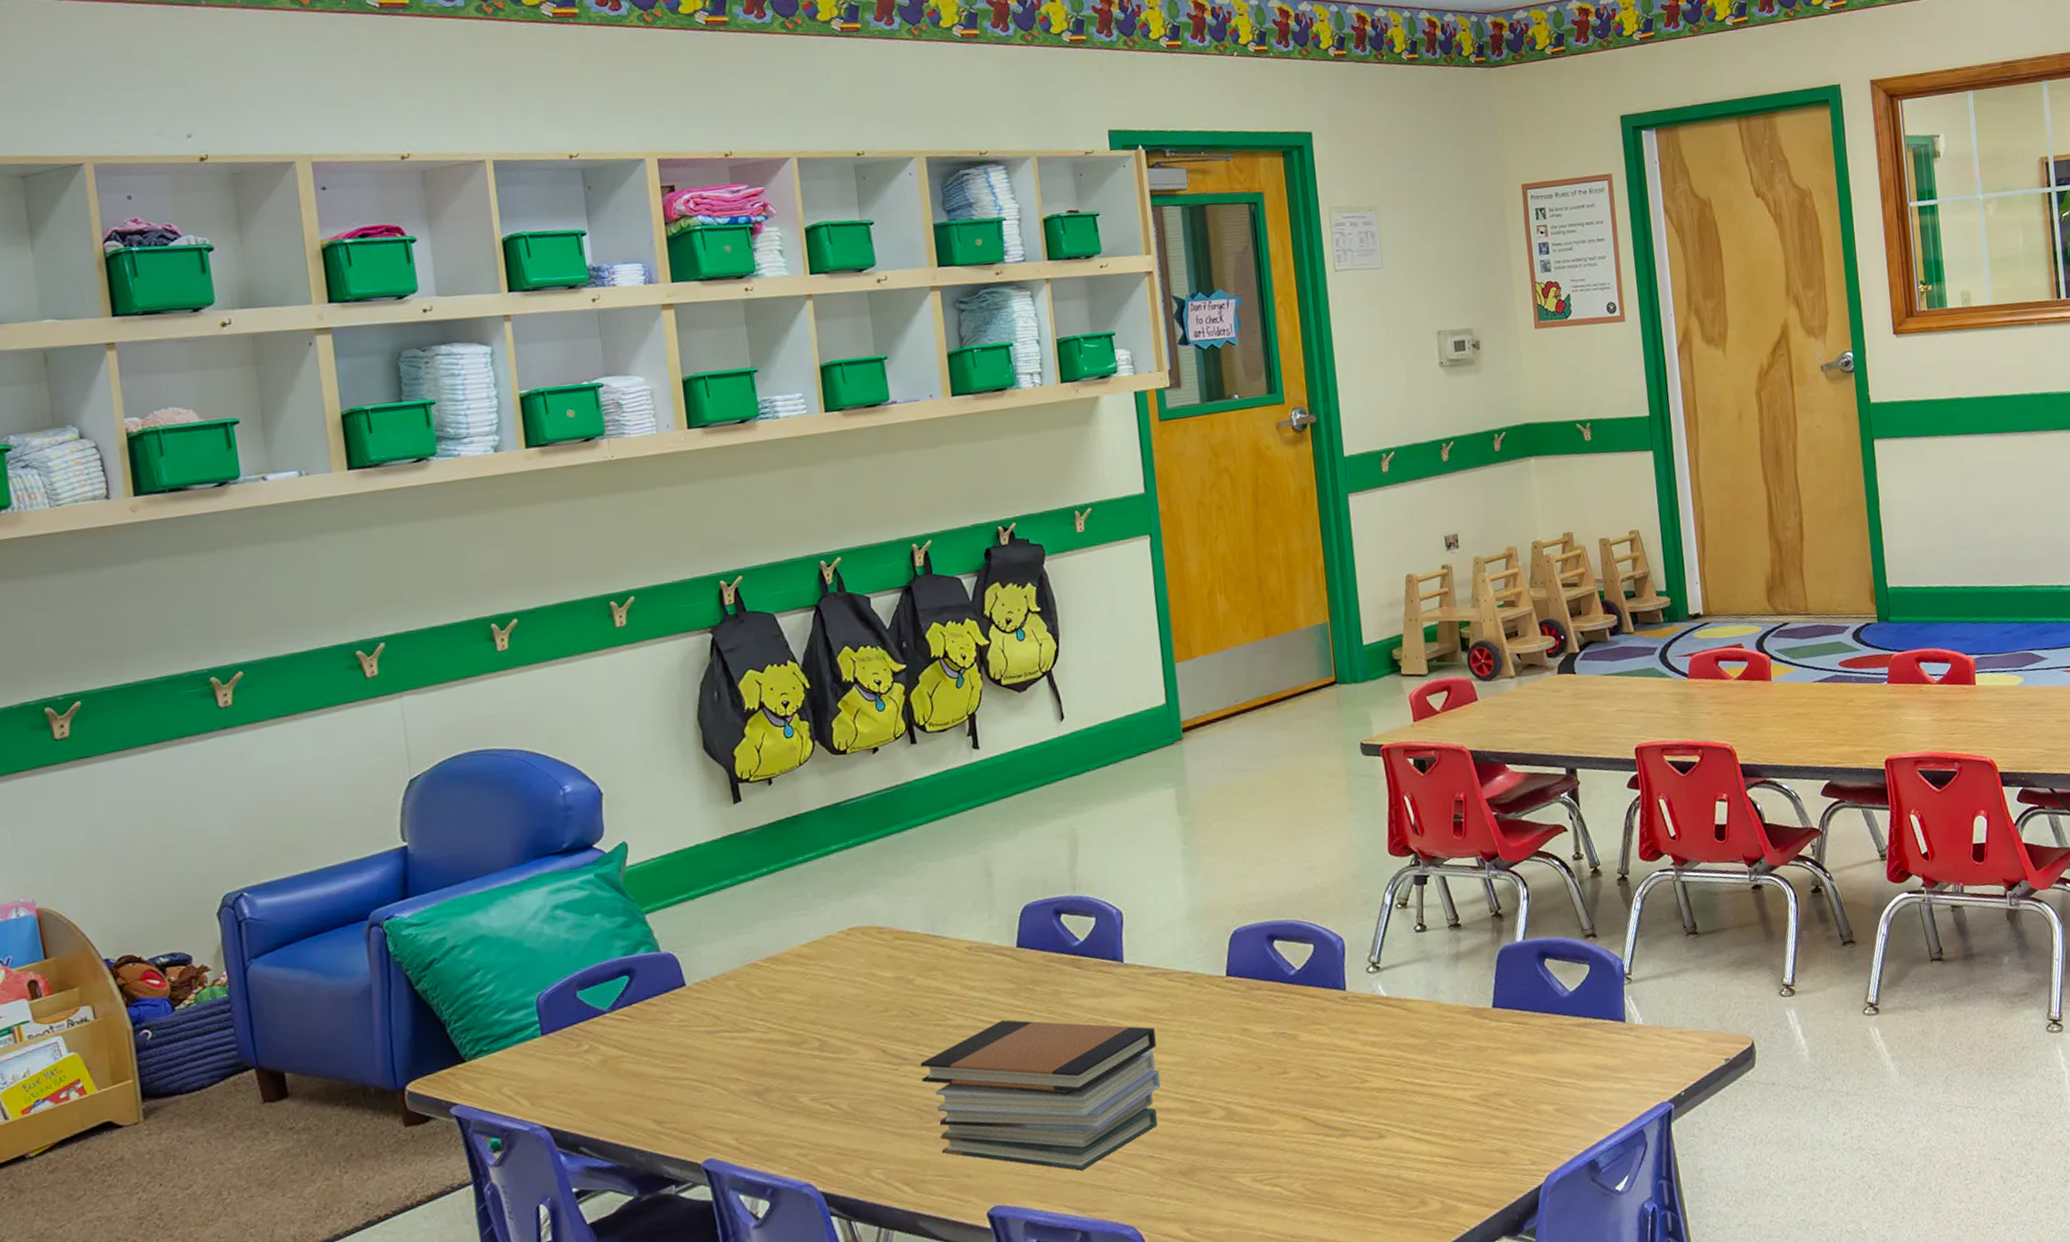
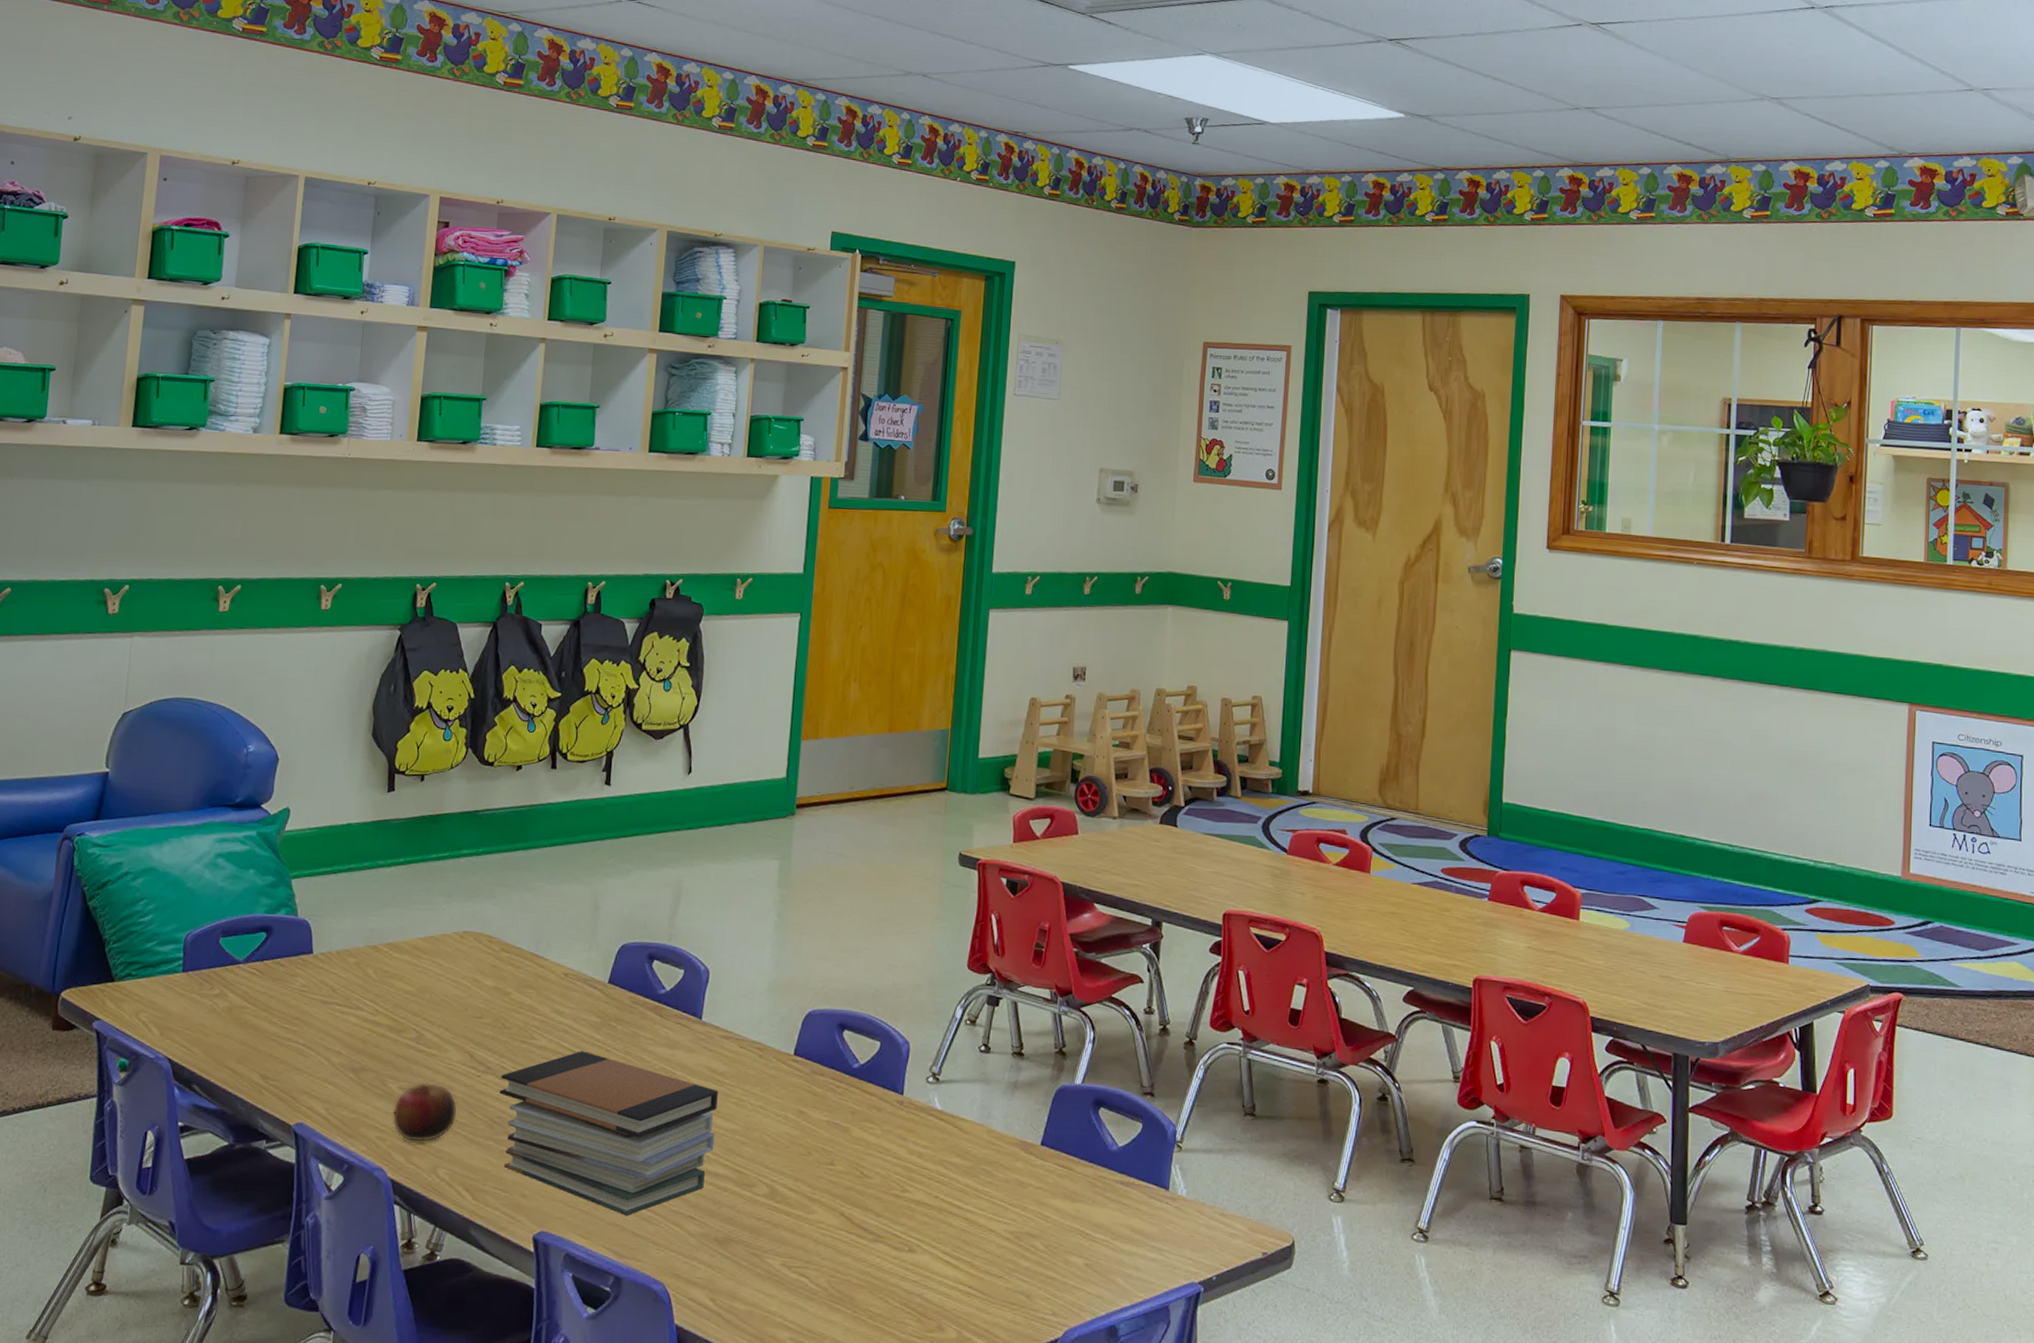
apple: none [809,1086,881,1151] -> present [392,1082,458,1143]

